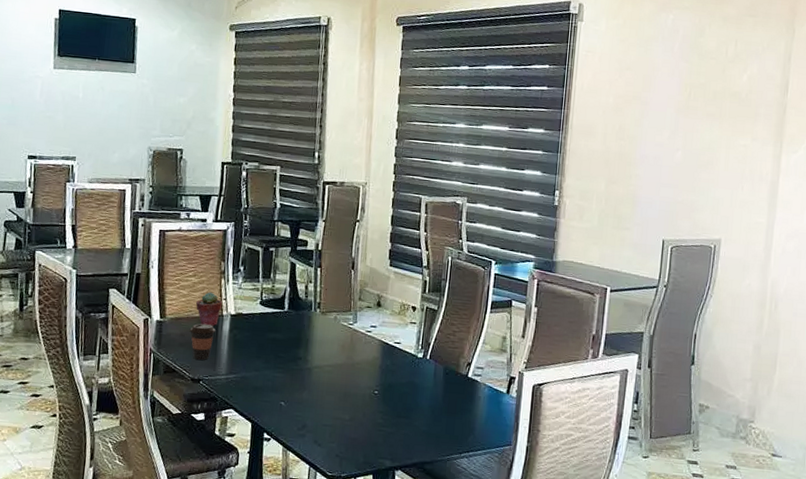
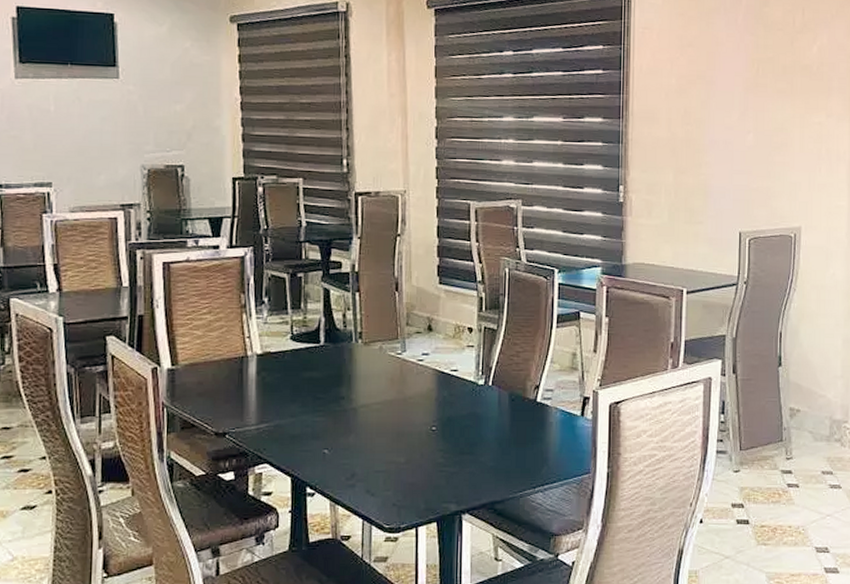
coffee cup: present [189,323,215,360] -> none [208,368,240,410]
potted succulent: present [196,291,223,326] -> none [214,330,246,370]

